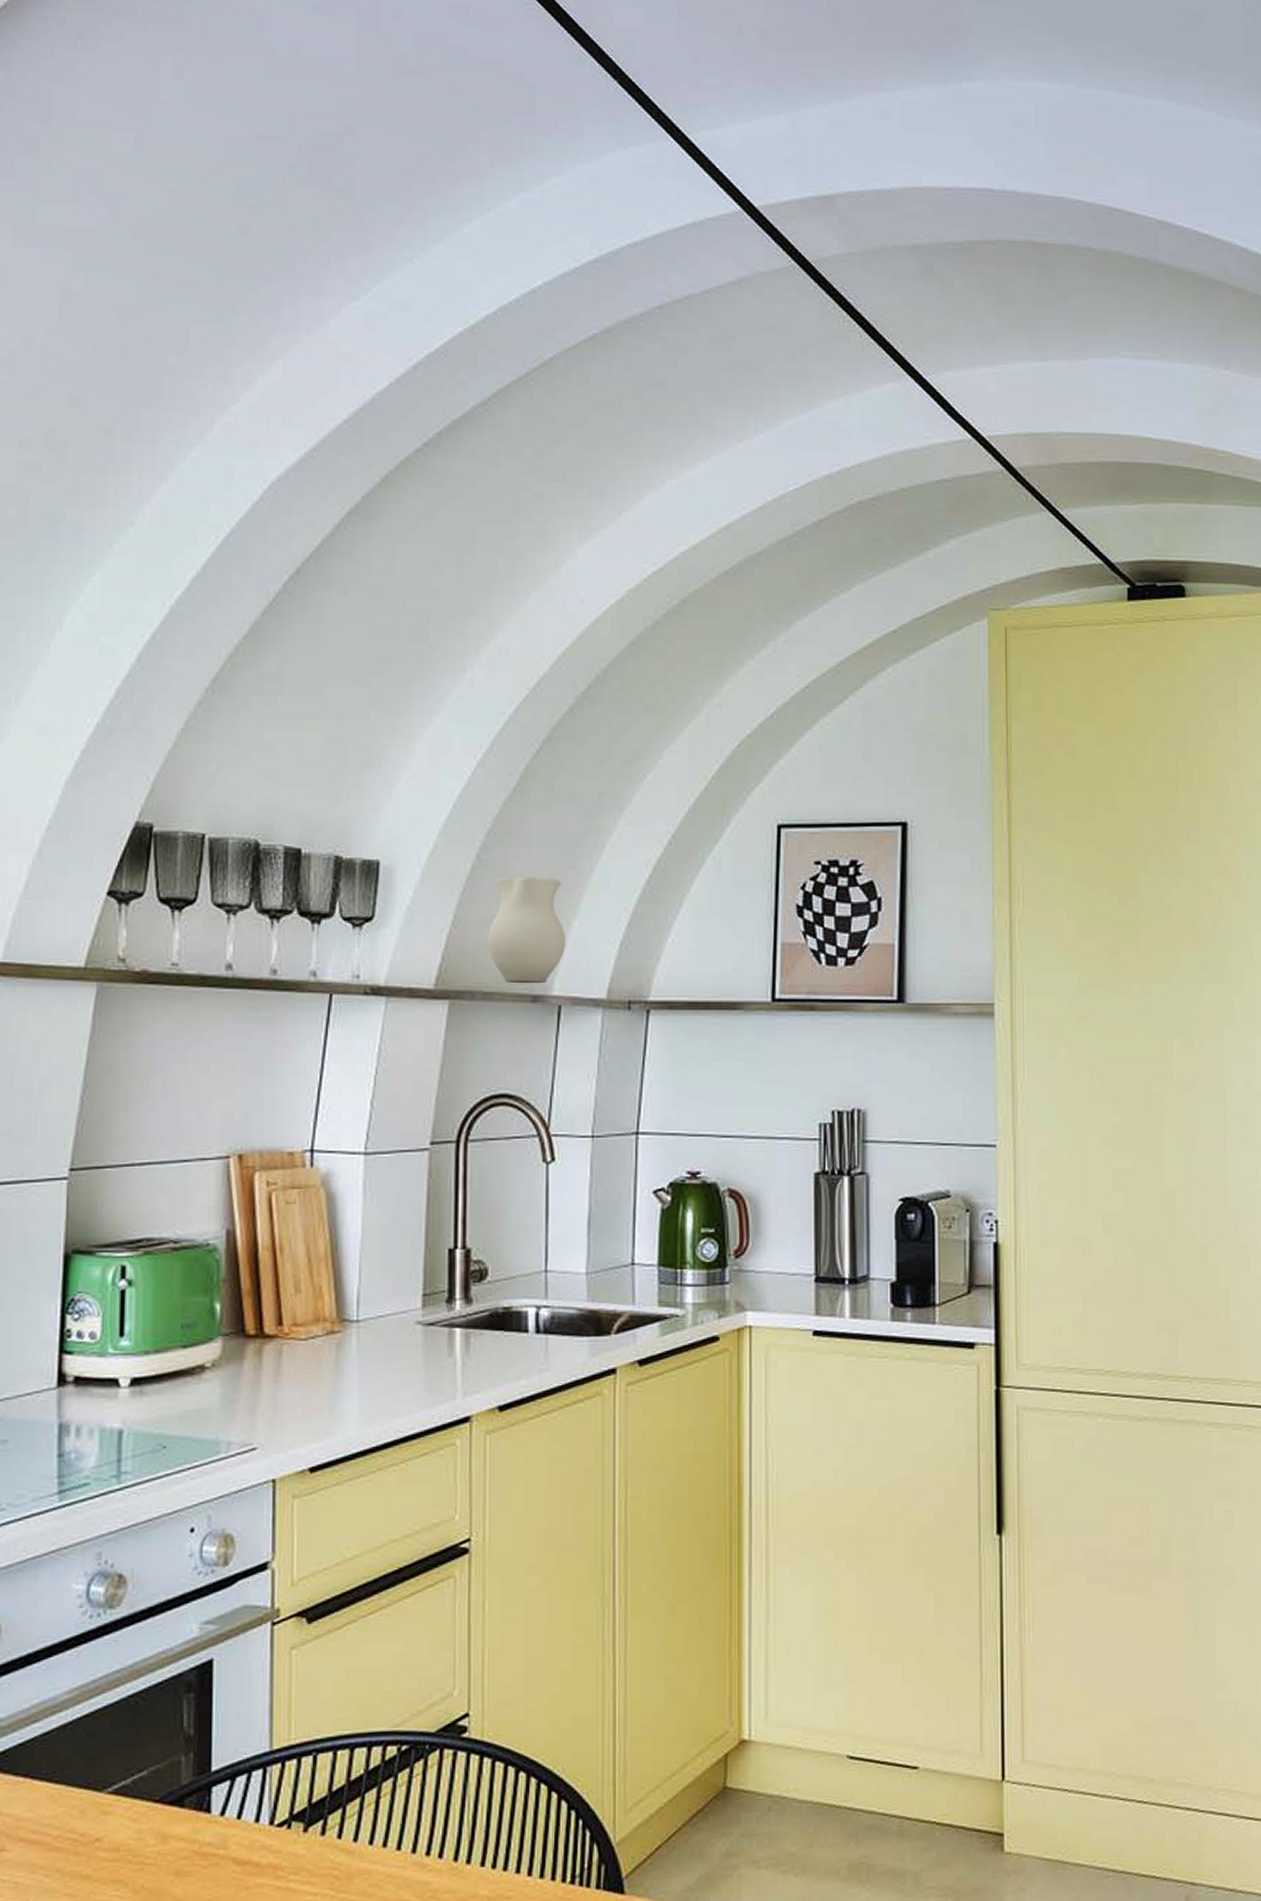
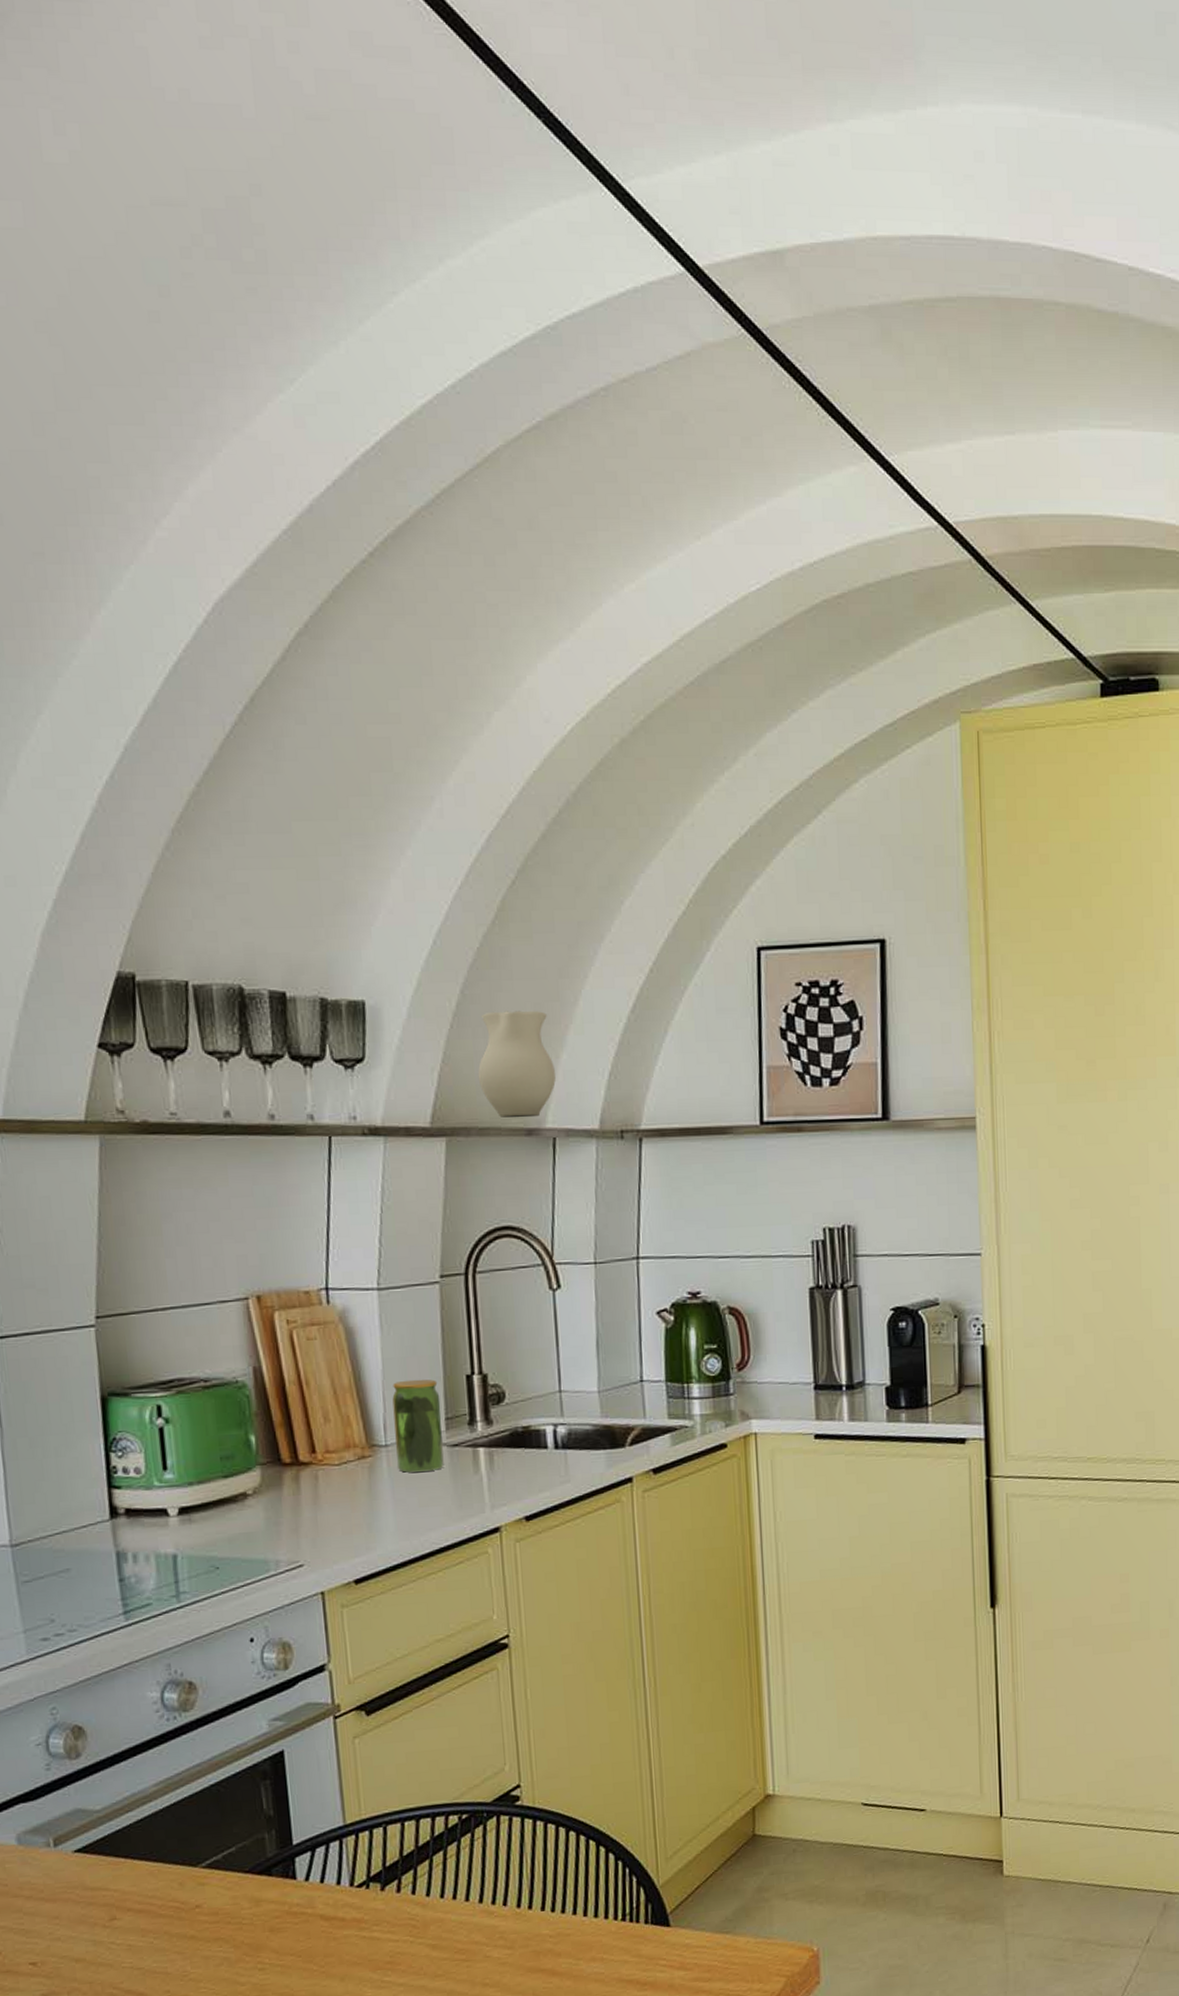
jar: none [366,1251,419,1351] -> present [392,1379,444,1473]

